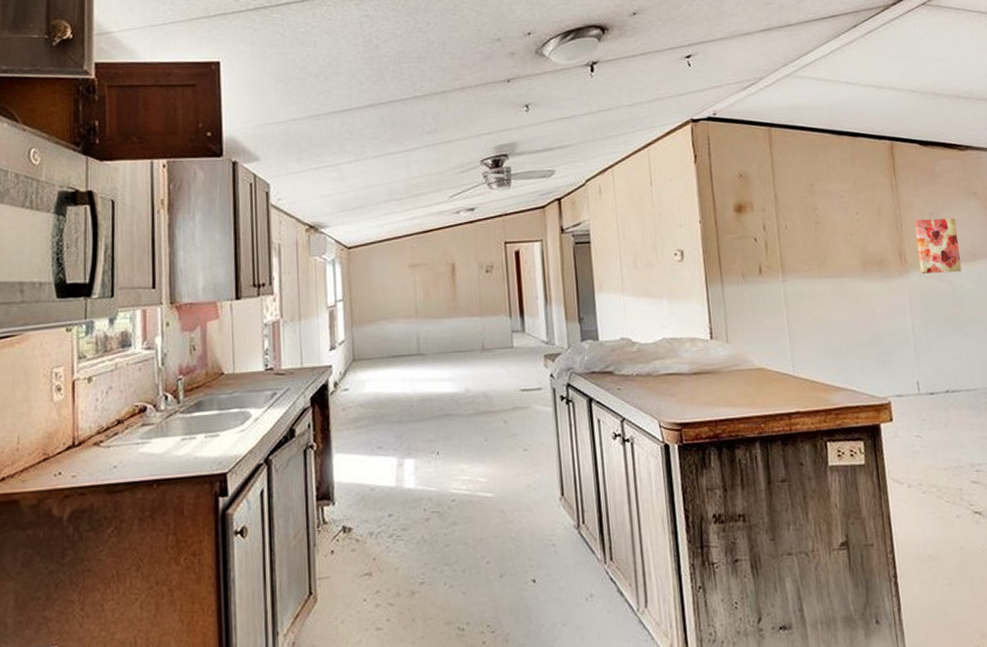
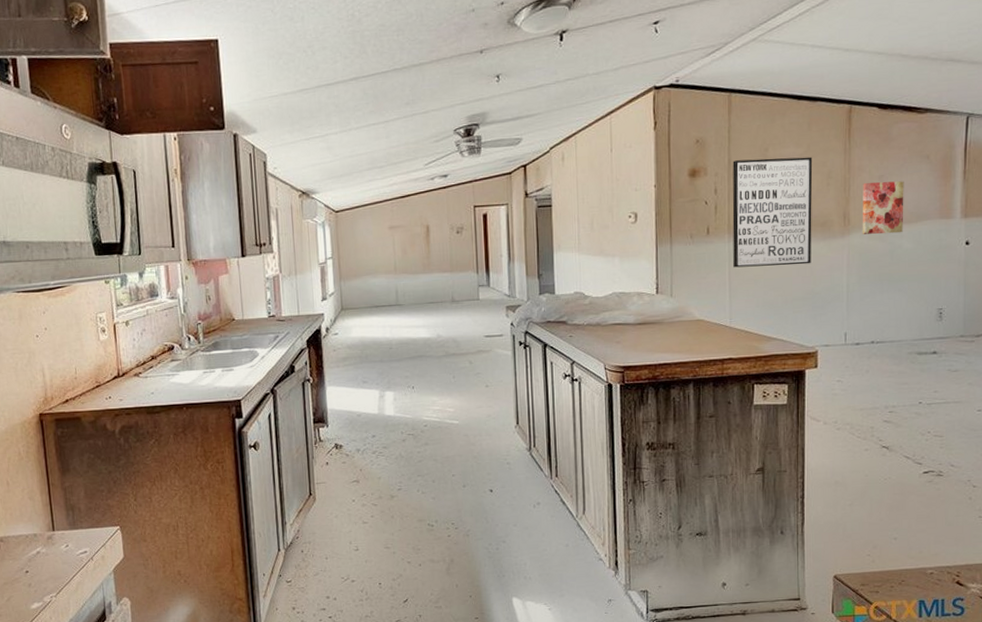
wall art: none [779,192,872,310] -> present [732,157,813,268]

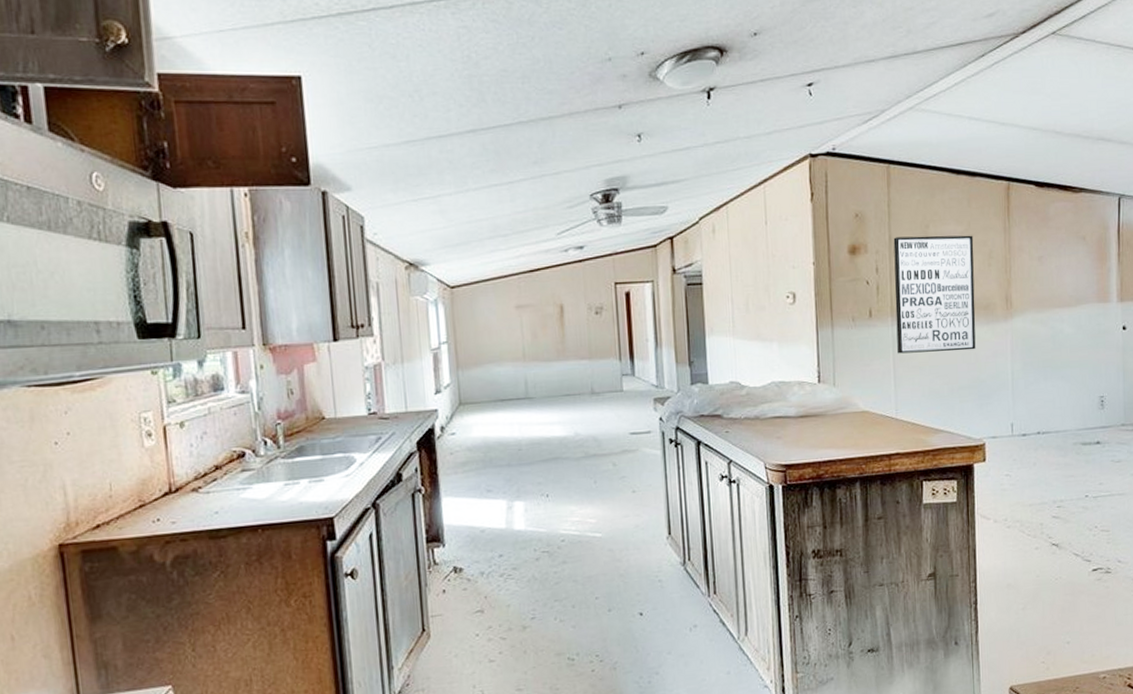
wall art: present [862,181,904,235] -> none [1023,262,1064,319]

